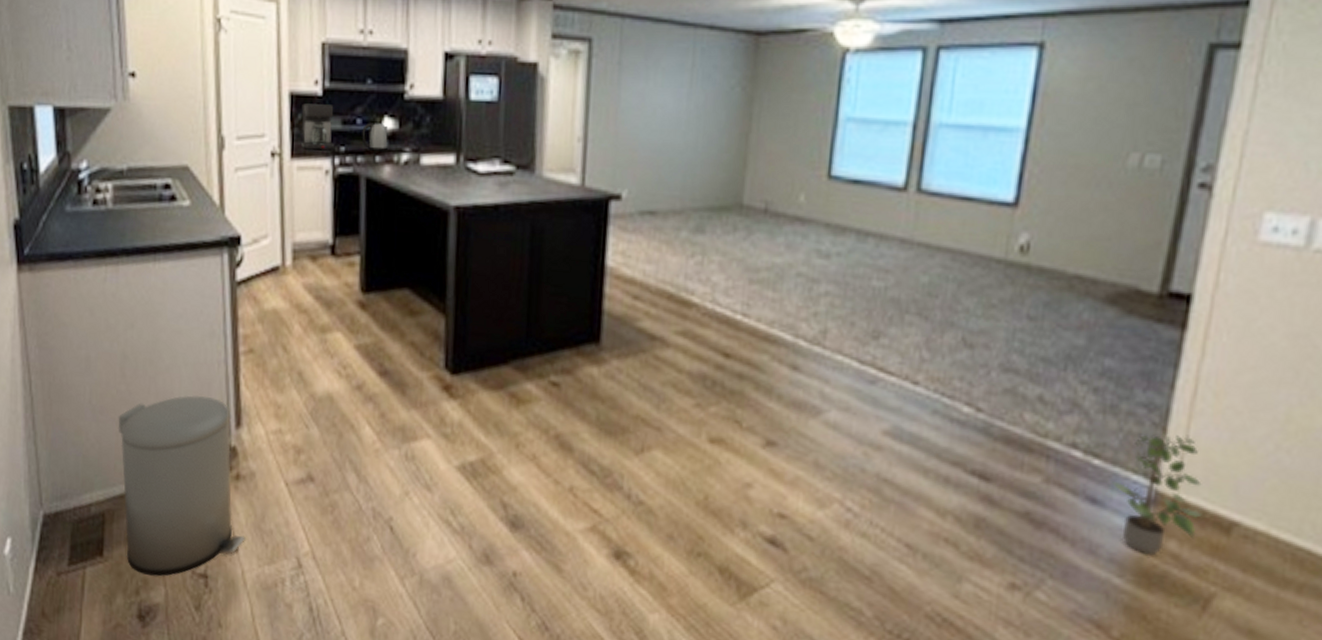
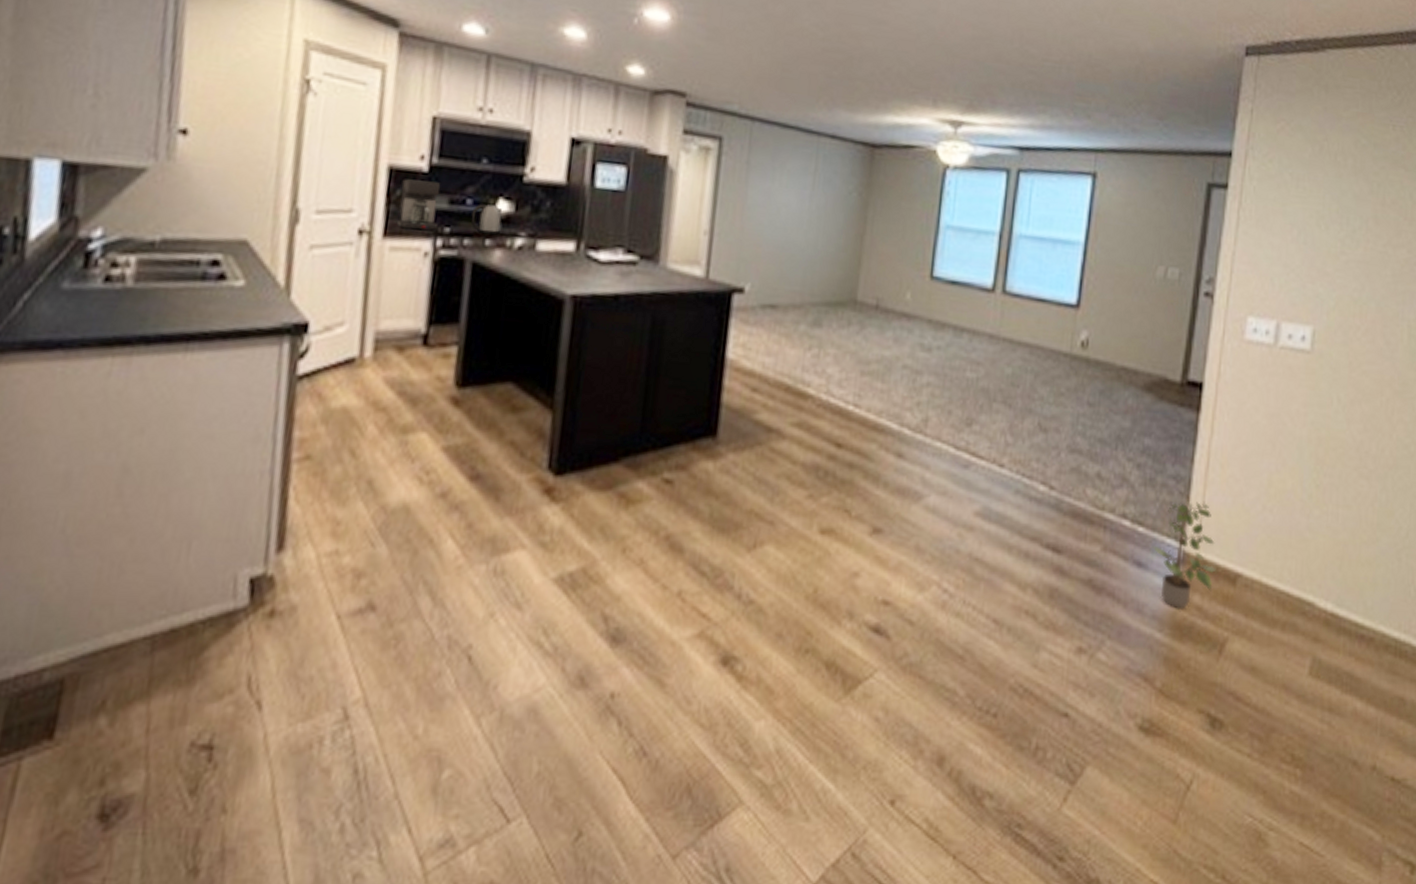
pedal bin: present [118,395,245,576] -> none [91,515,274,756]

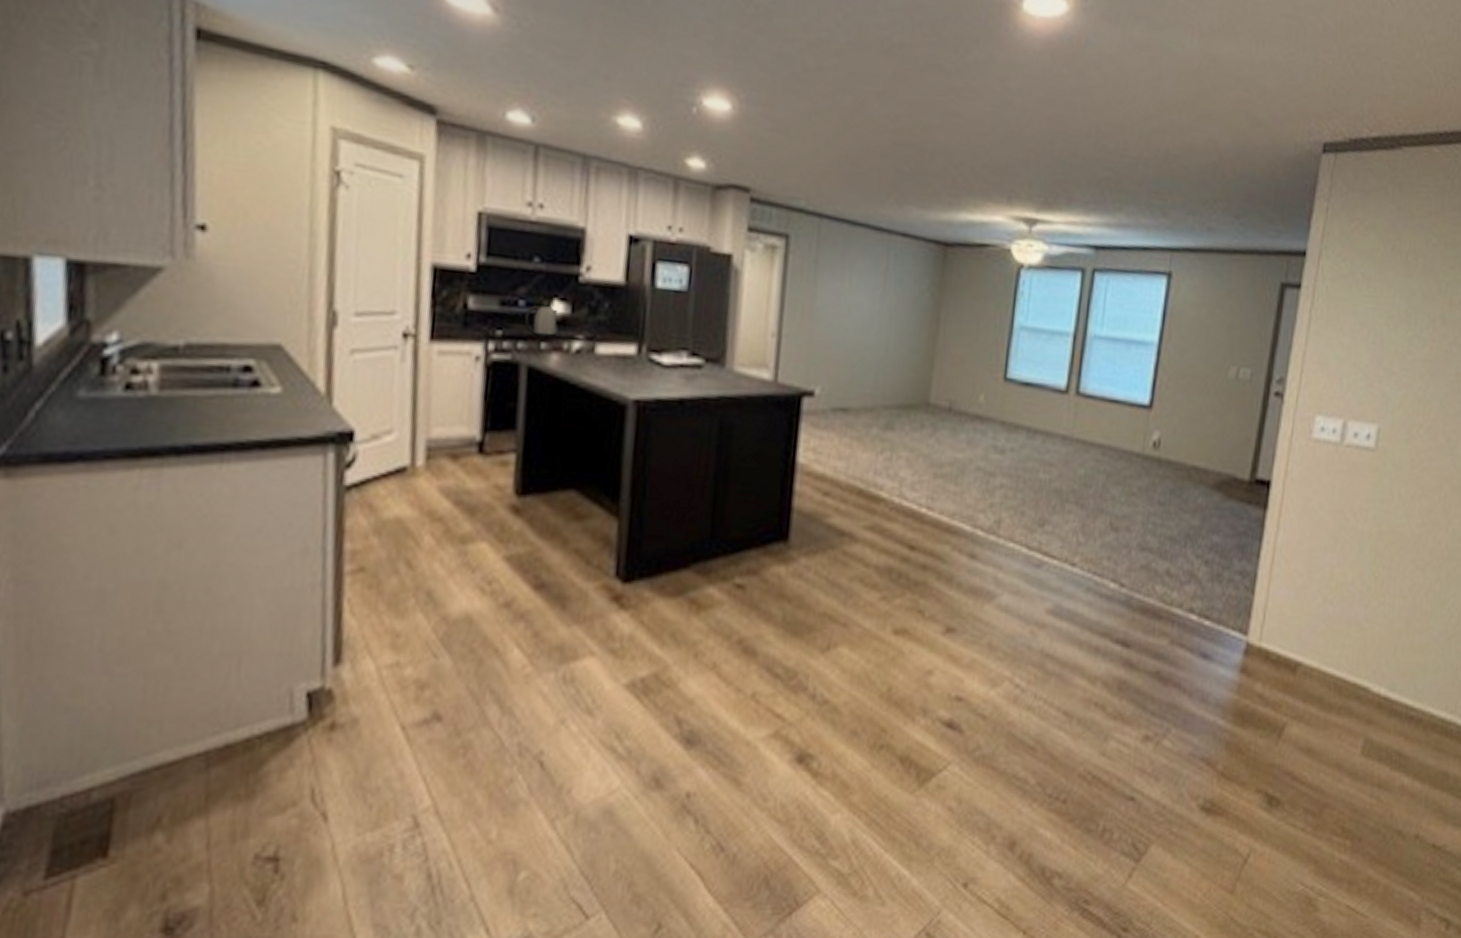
coffee maker: present [397,179,441,232] -> none [445,279,490,335]
potted plant: present [1152,500,1218,609] -> none [1218,594,1279,697]

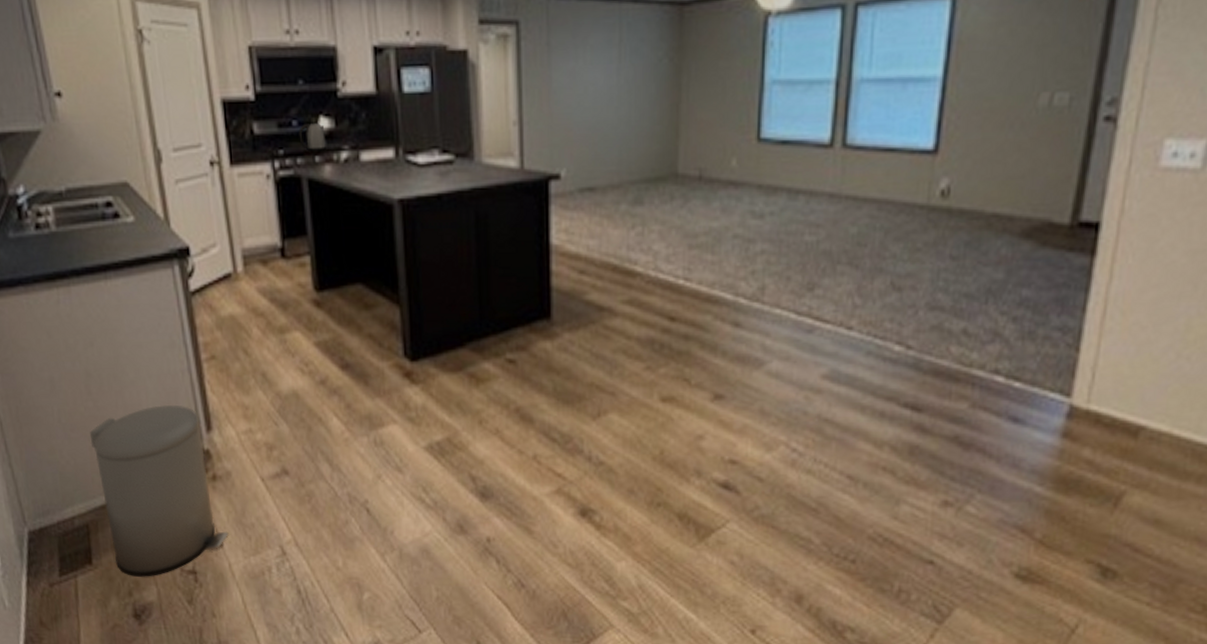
pedal bin: none [145,630,340,871] -> present [89,405,229,577]

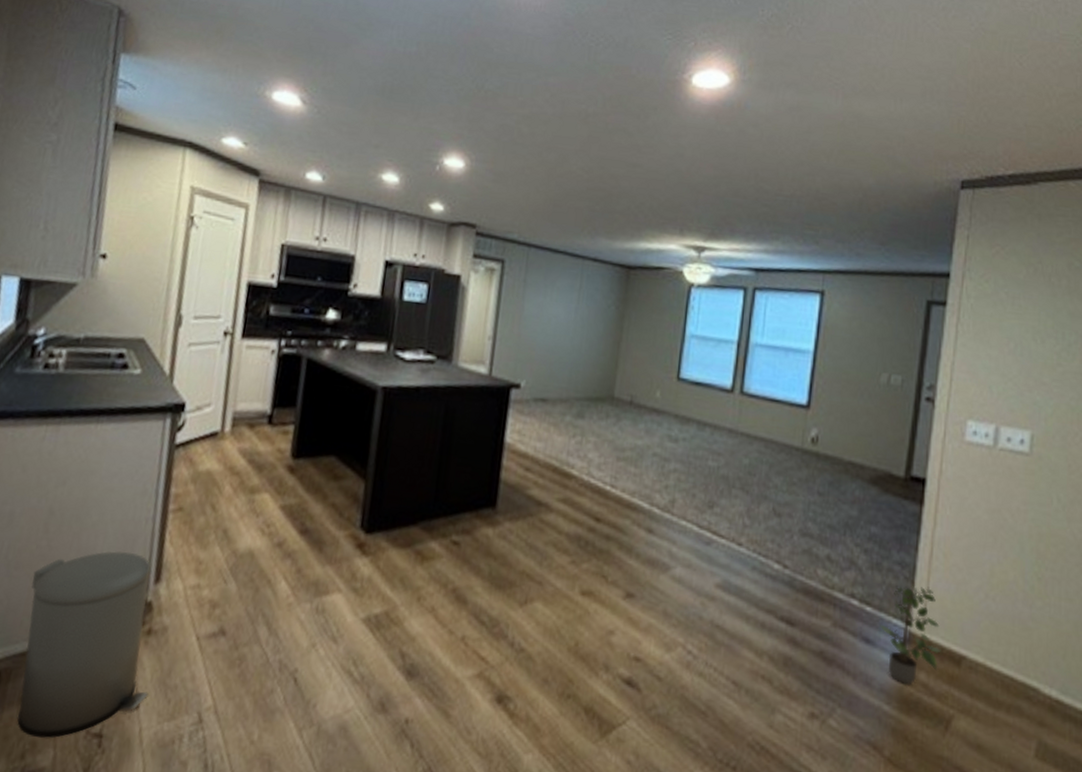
kettle: present [298,122,326,151] -> none [307,312,331,337]
potted plant: none [1031,352,1114,464] -> present [879,585,943,685]

